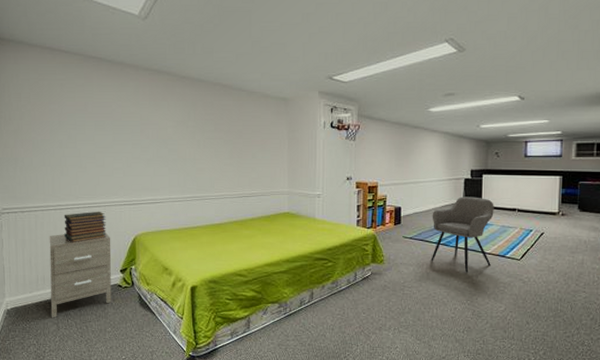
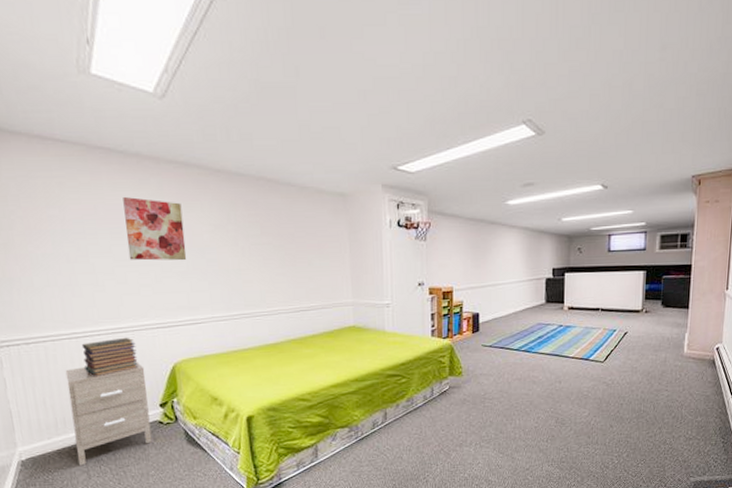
wall art: none [107,96,153,150] -> present [123,196,187,261]
armchair: present [431,196,494,273] -> none [512,297,577,380]

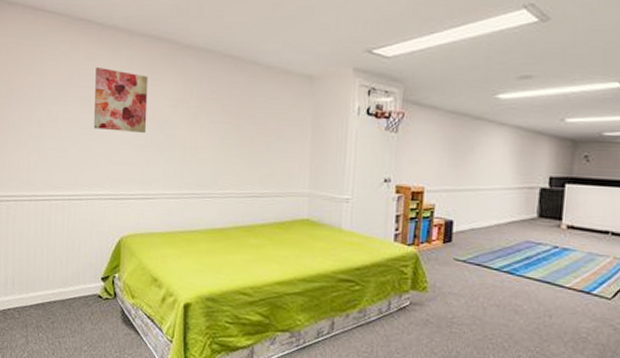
nightstand: present [65,361,153,466] -> none [19,230,92,330]
book stack: present [81,337,139,377] -> none [39,204,88,242]

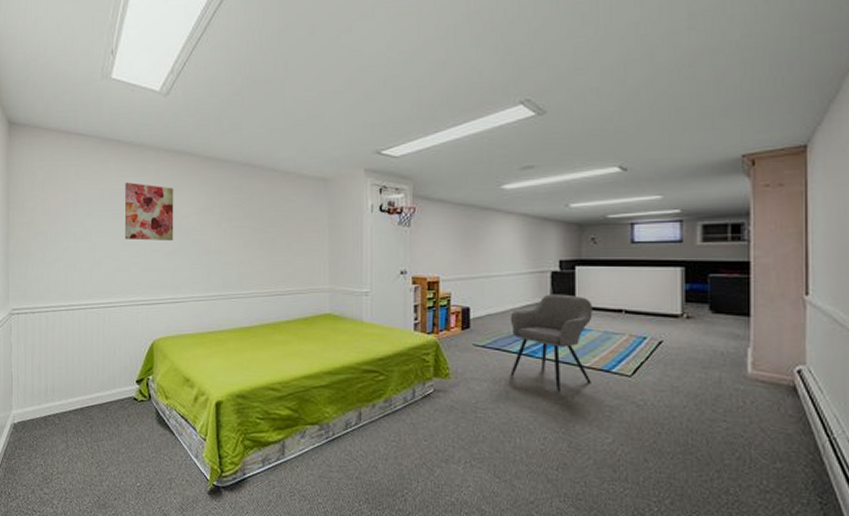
armchair: none [489,211,579,312] -> present [510,294,593,392]

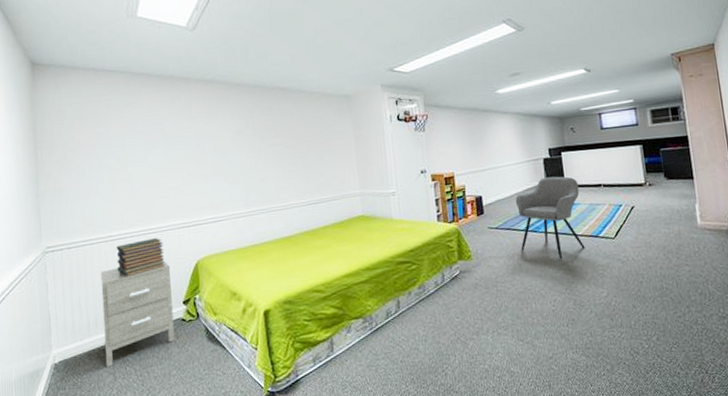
nightstand: none [59,335,127,435] -> present [100,259,175,368]
book stack: none [76,311,122,349] -> present [116,237,165,277]
wall art: present [124,182,174,241] -> none [158,112,211,167]

